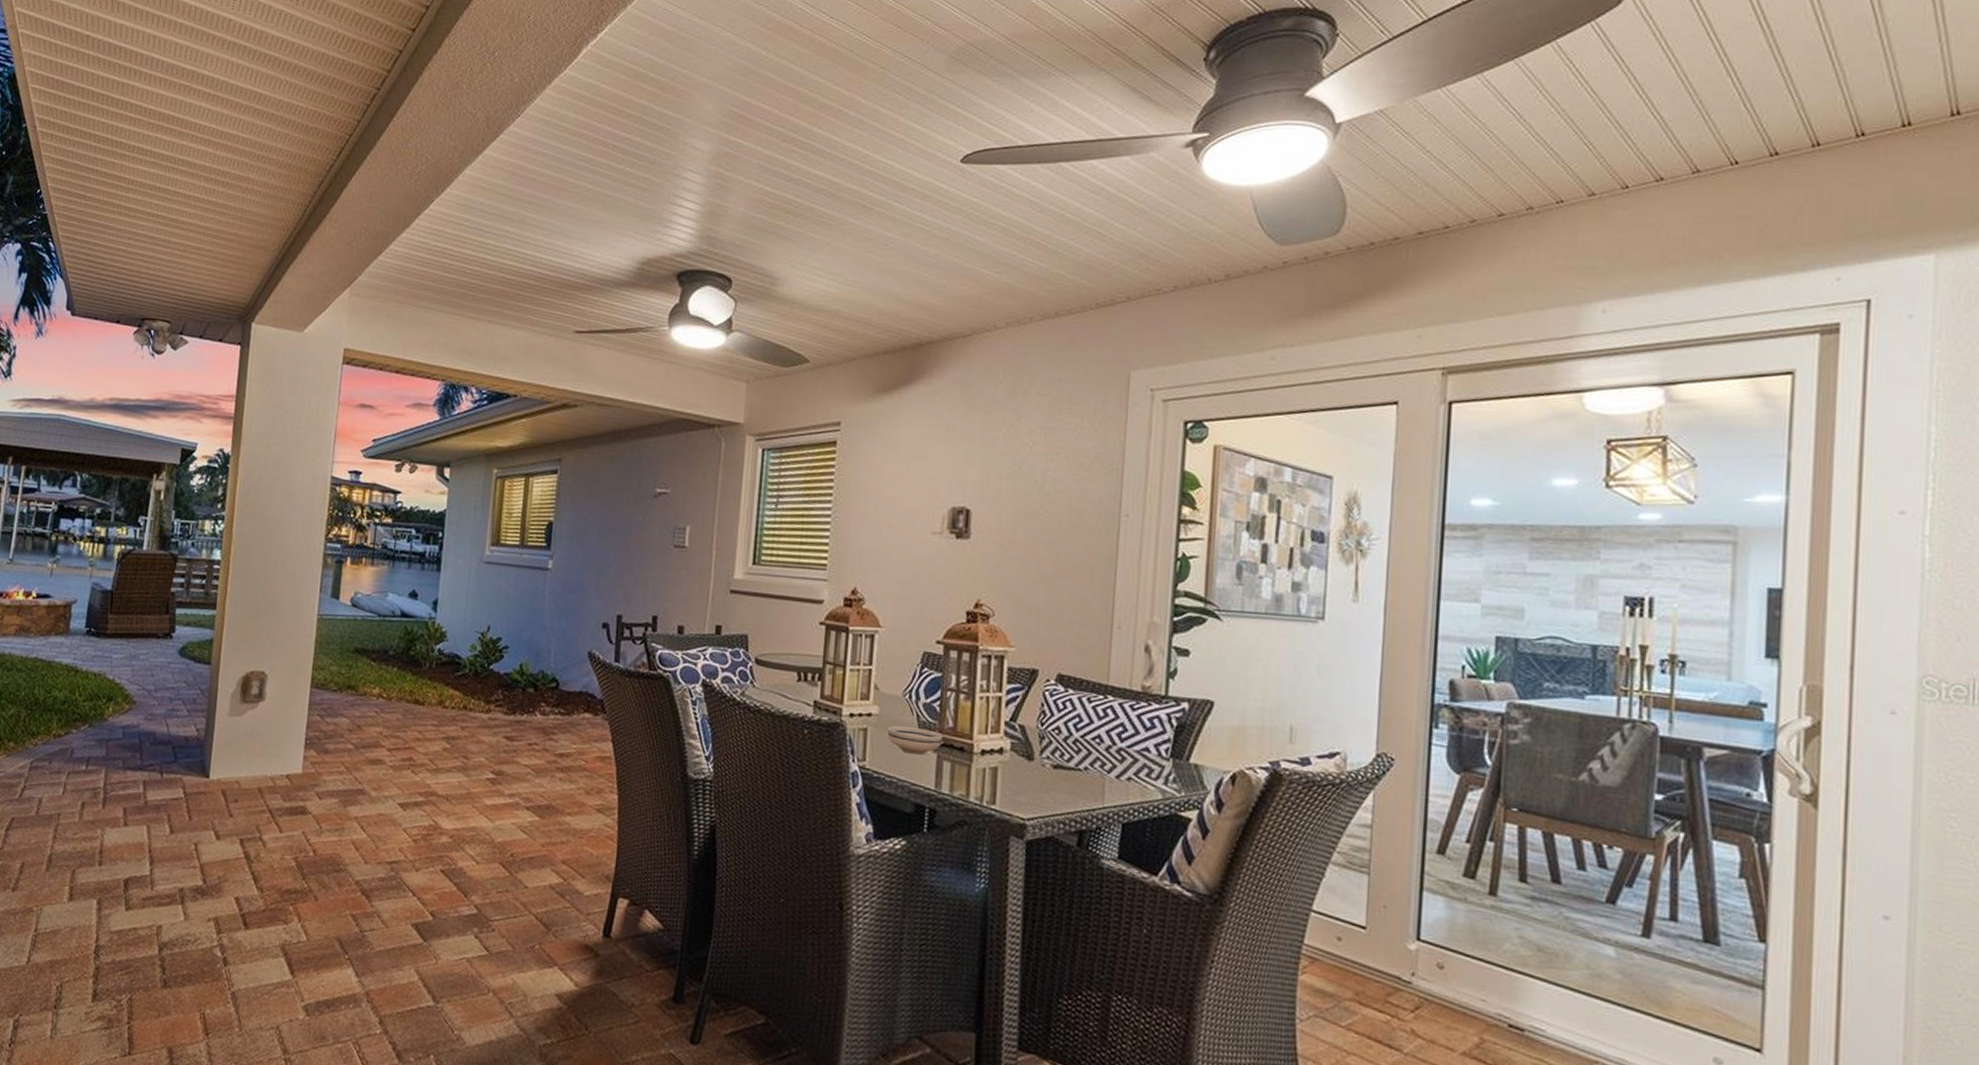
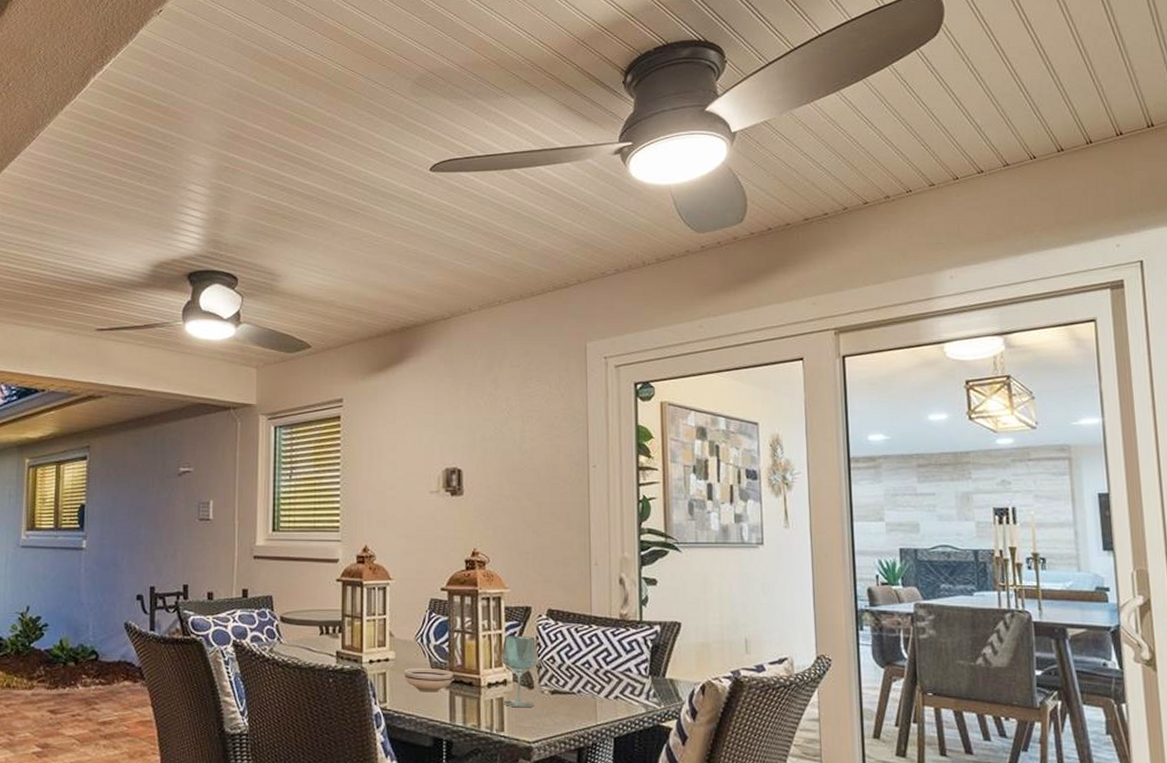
wine glass: none [997,699,1042,782] -> present [500,635,538,708]

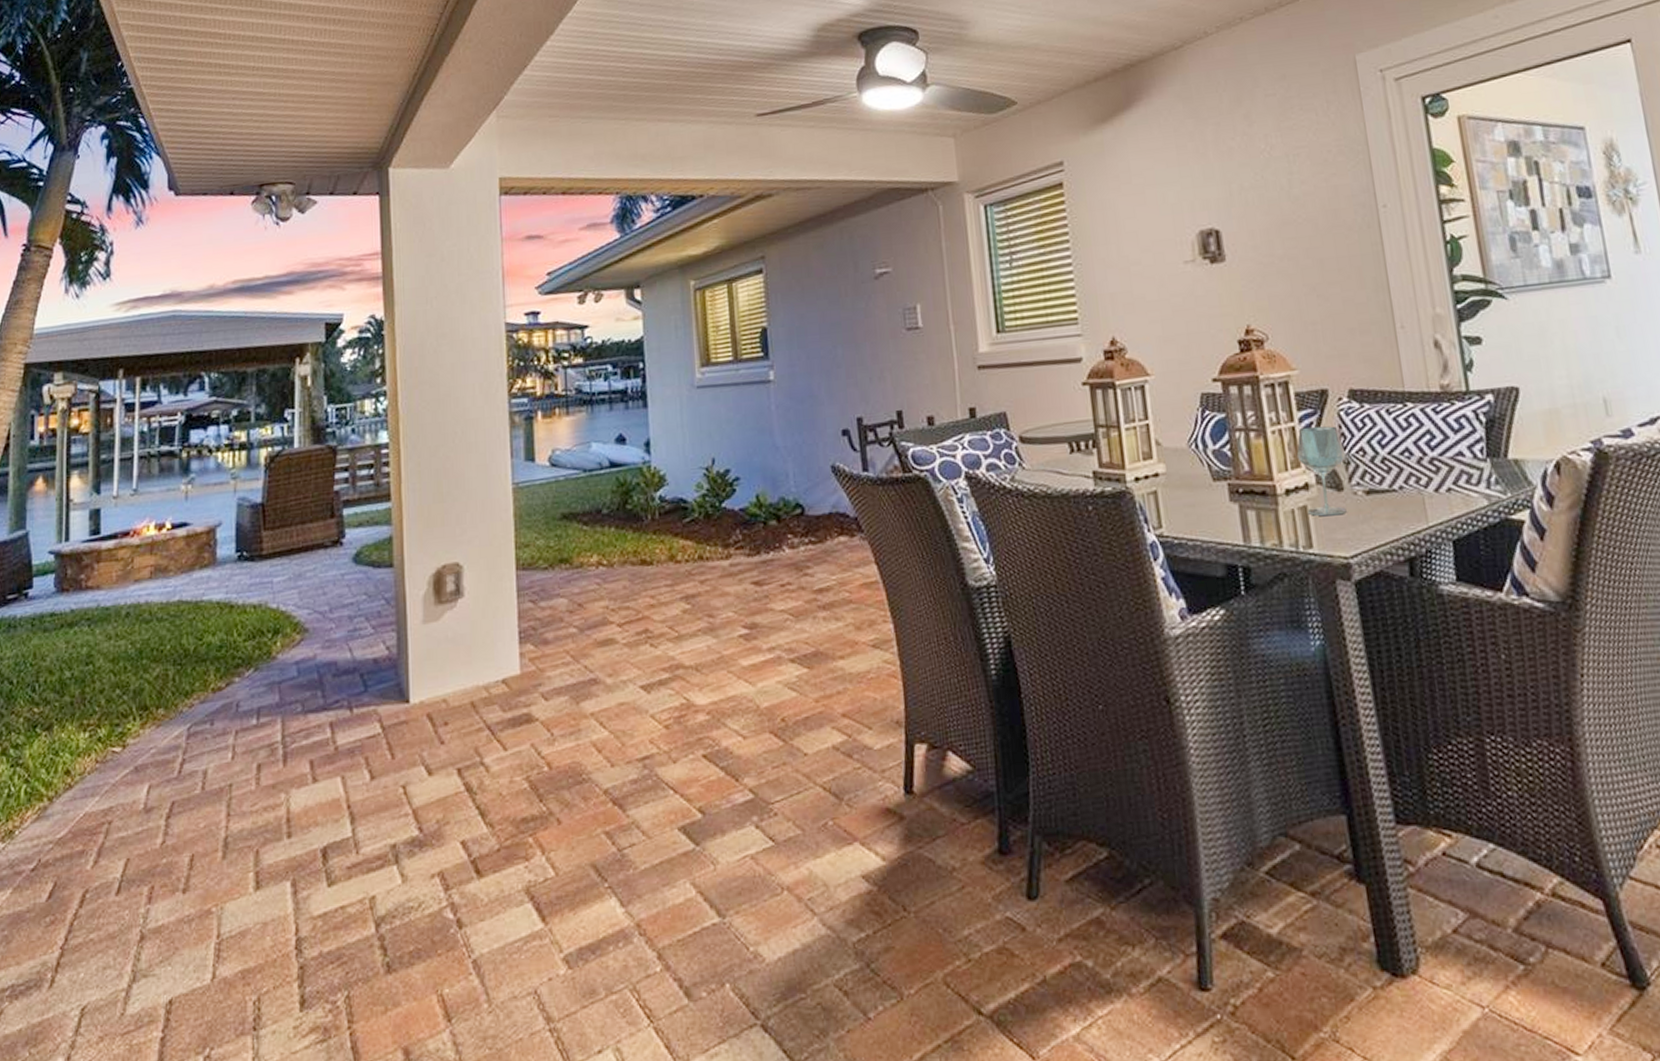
bowl: present [404,668,453,693] -> none [1179,478,1242,510]

